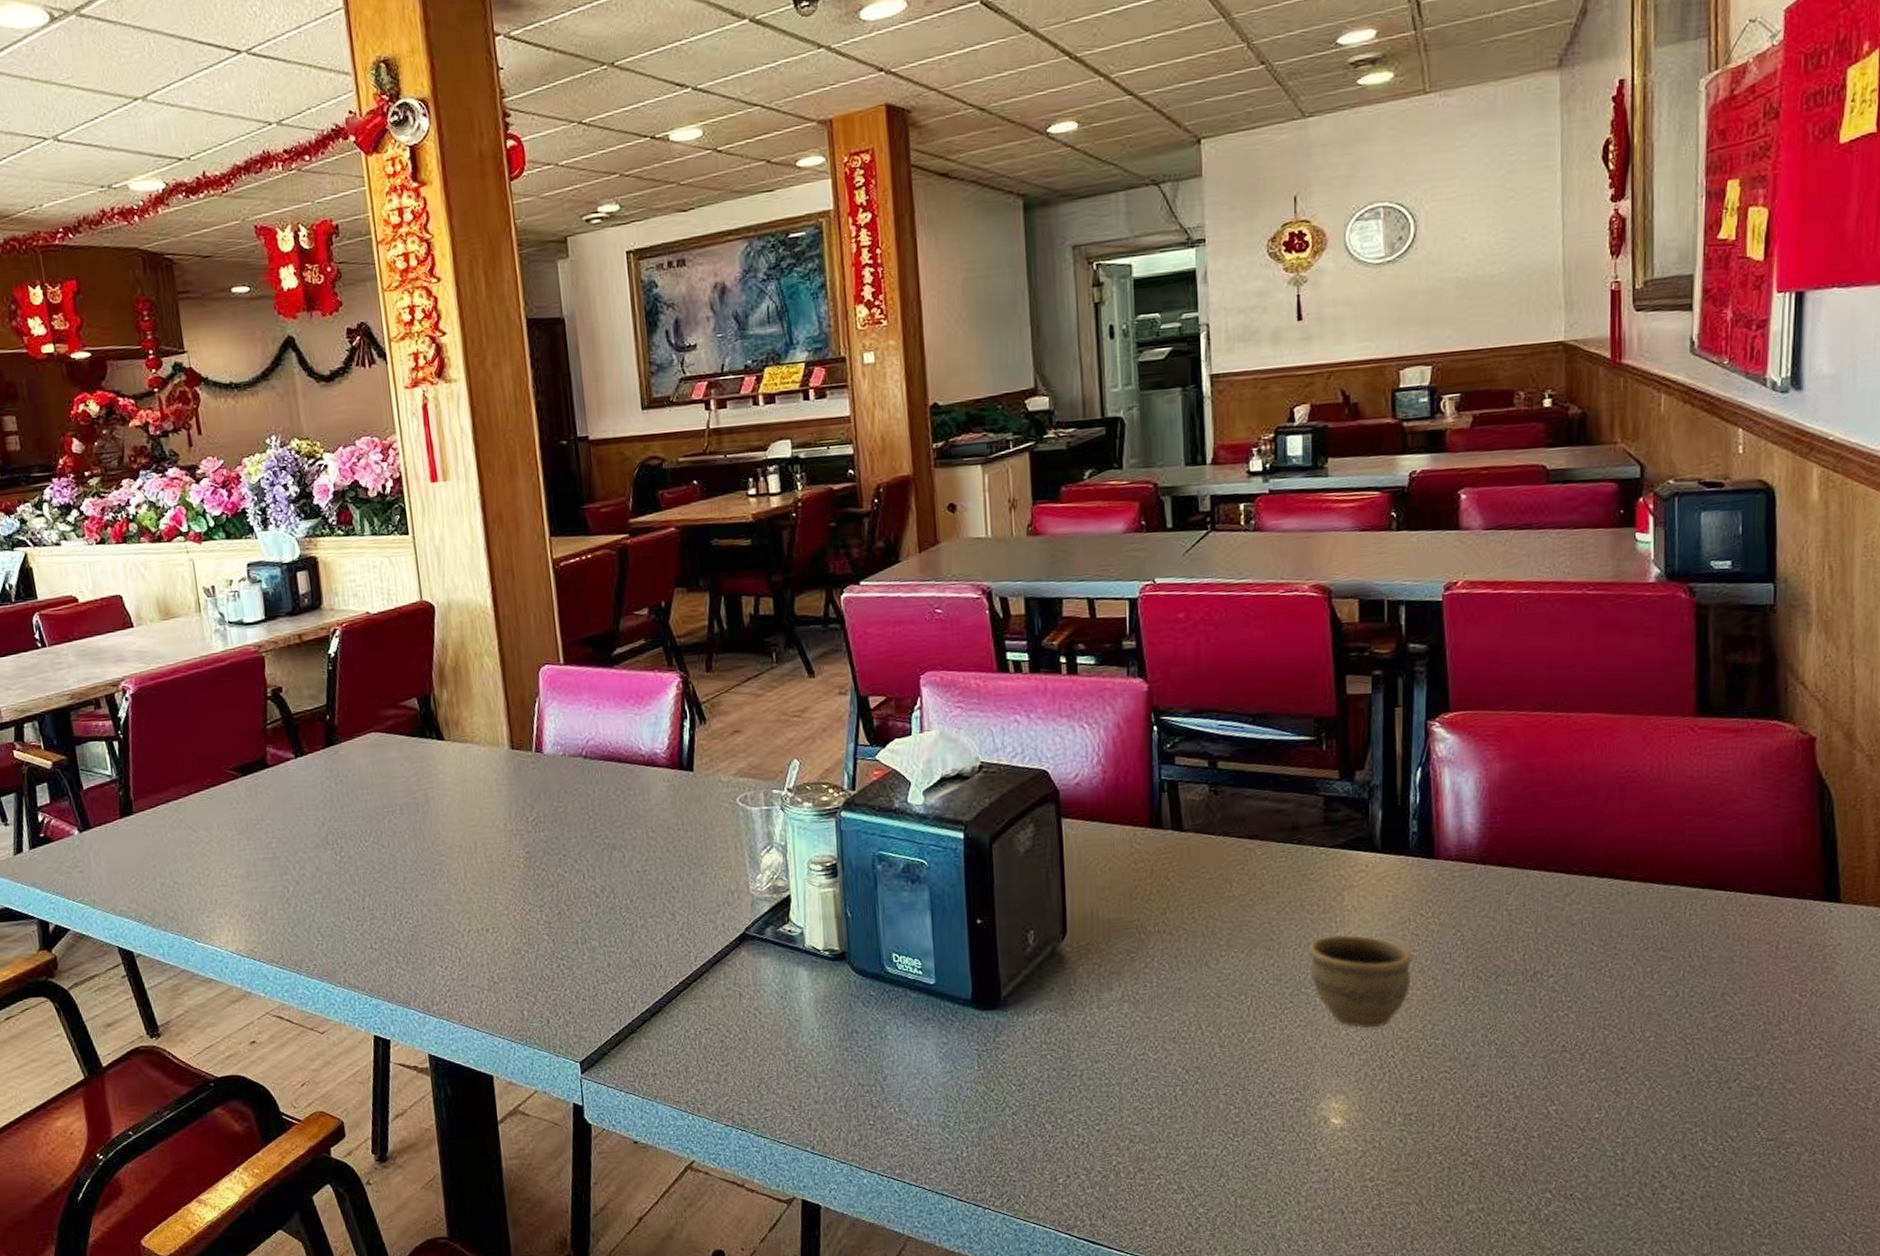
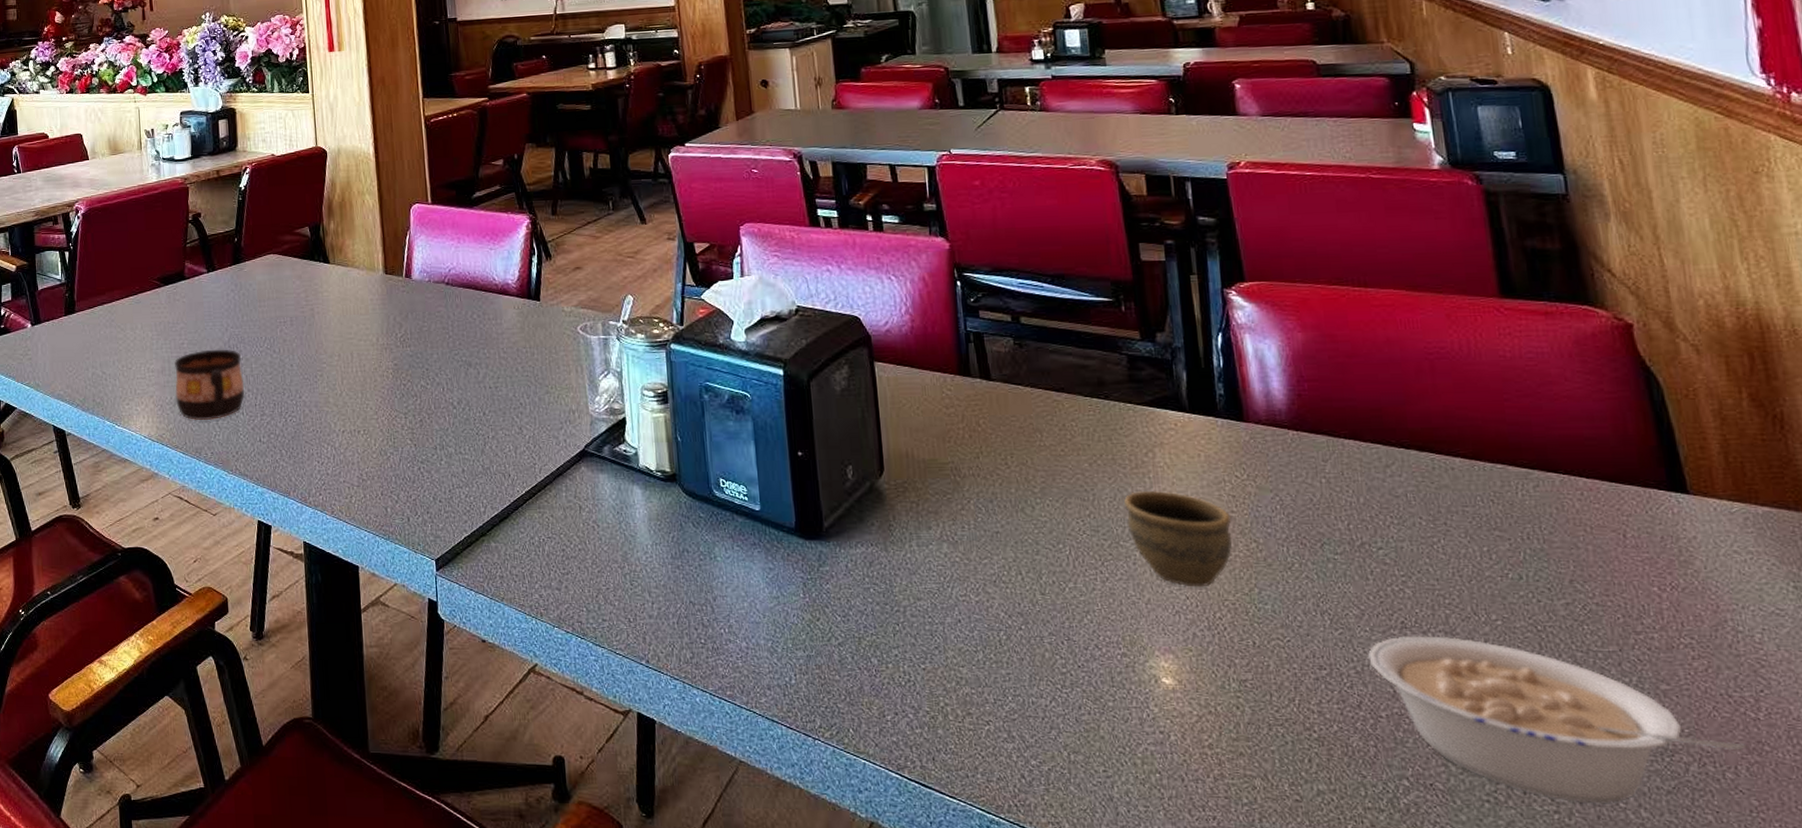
cup: none [262,846,350,930] -> present [175,349,244,421]
legume: none [1528,1056,1853,1198] -> present [1368,636,1747,804]

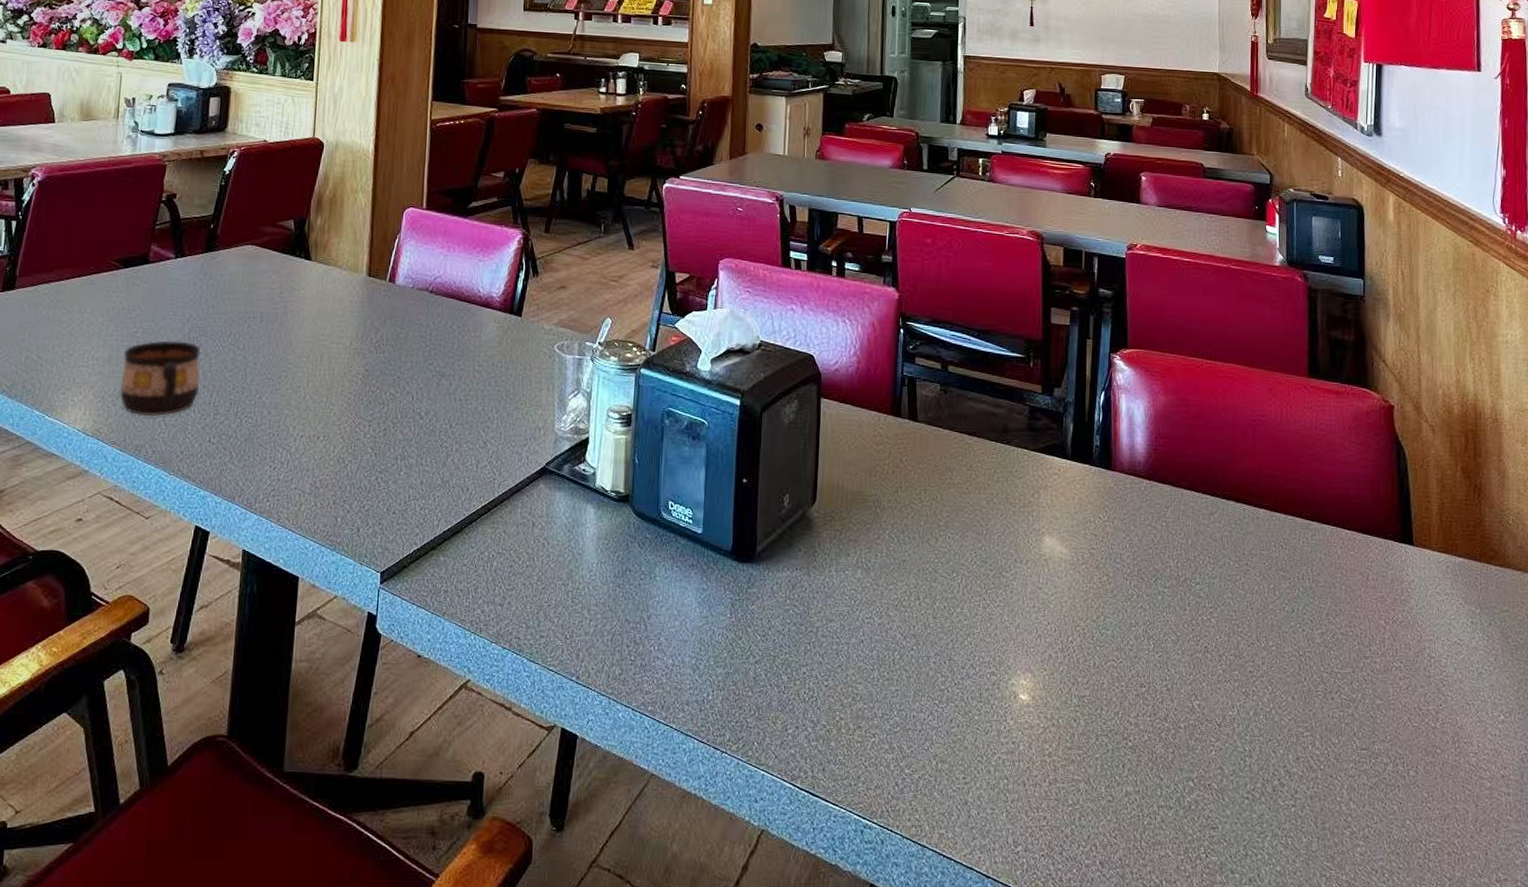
cup: present [1123,490,1232,587] -> none [1009,527,1092,614]
legume: present [1368,636,1747,804] -> none [1178,658,1426,799]

